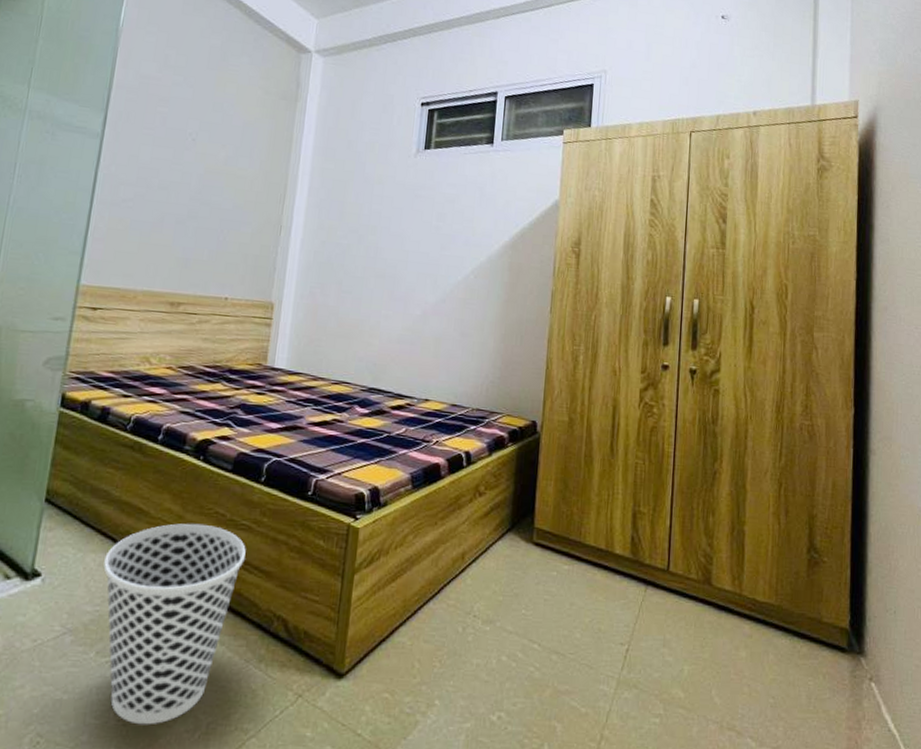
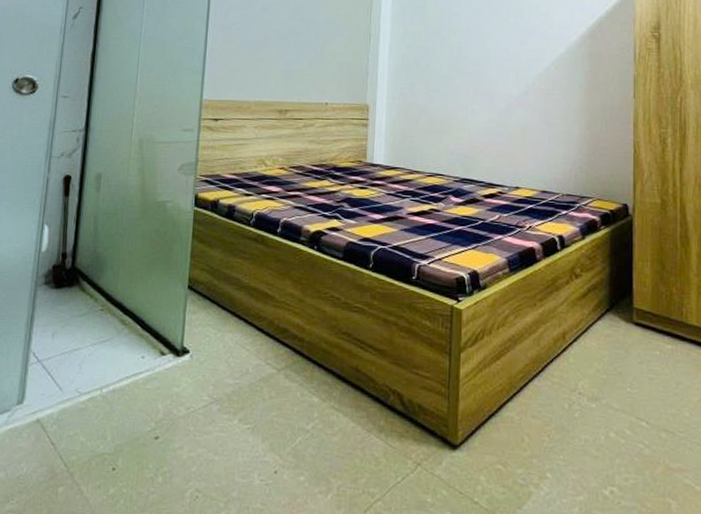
wastebasket: present [103,523,246,725] -> none [240,306,360,486]

